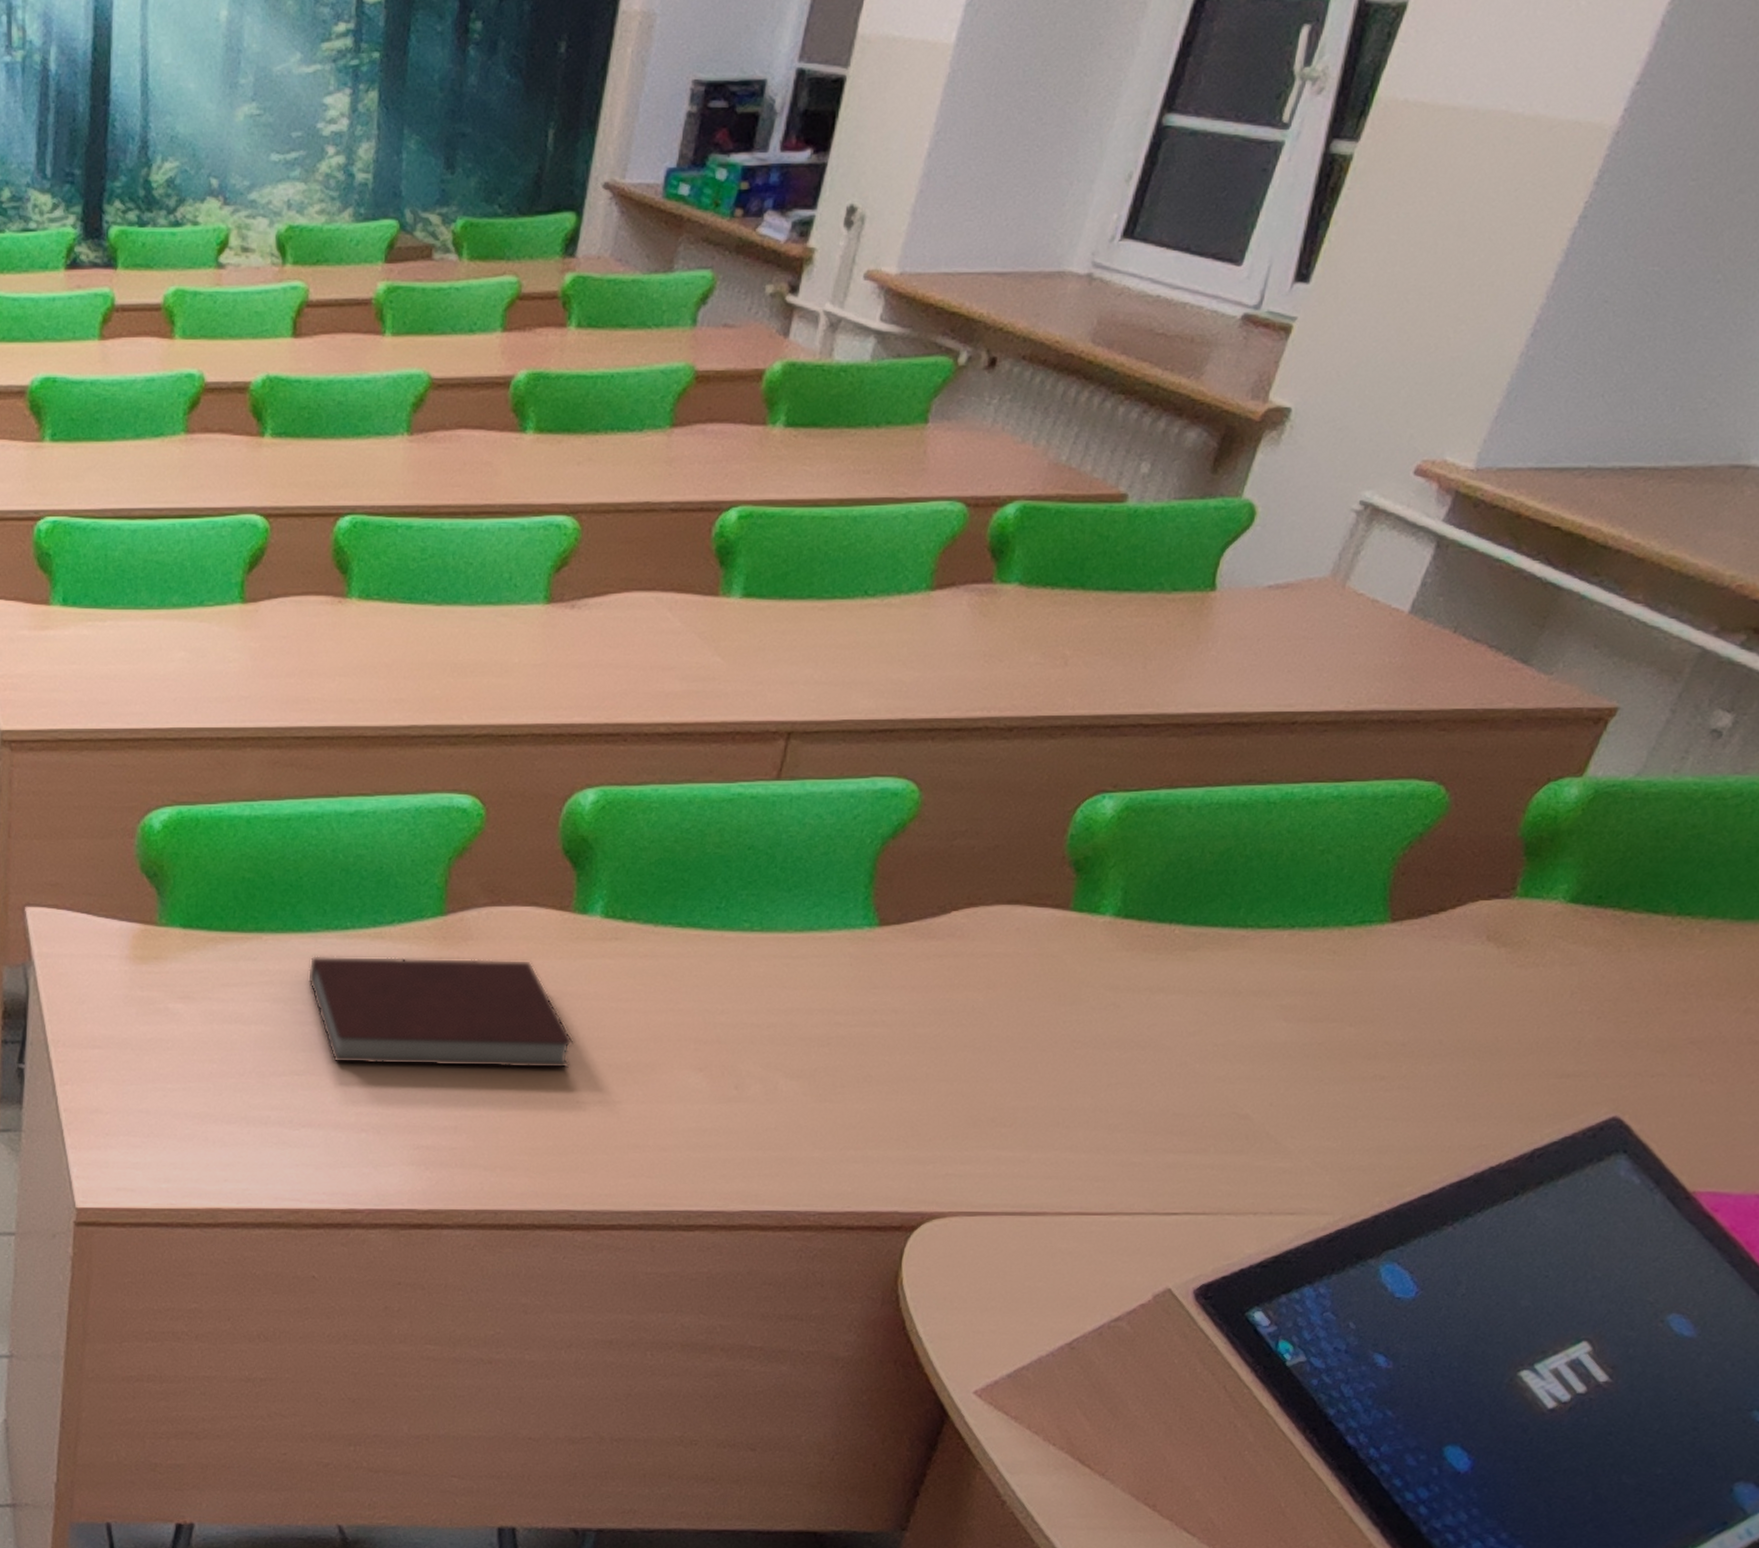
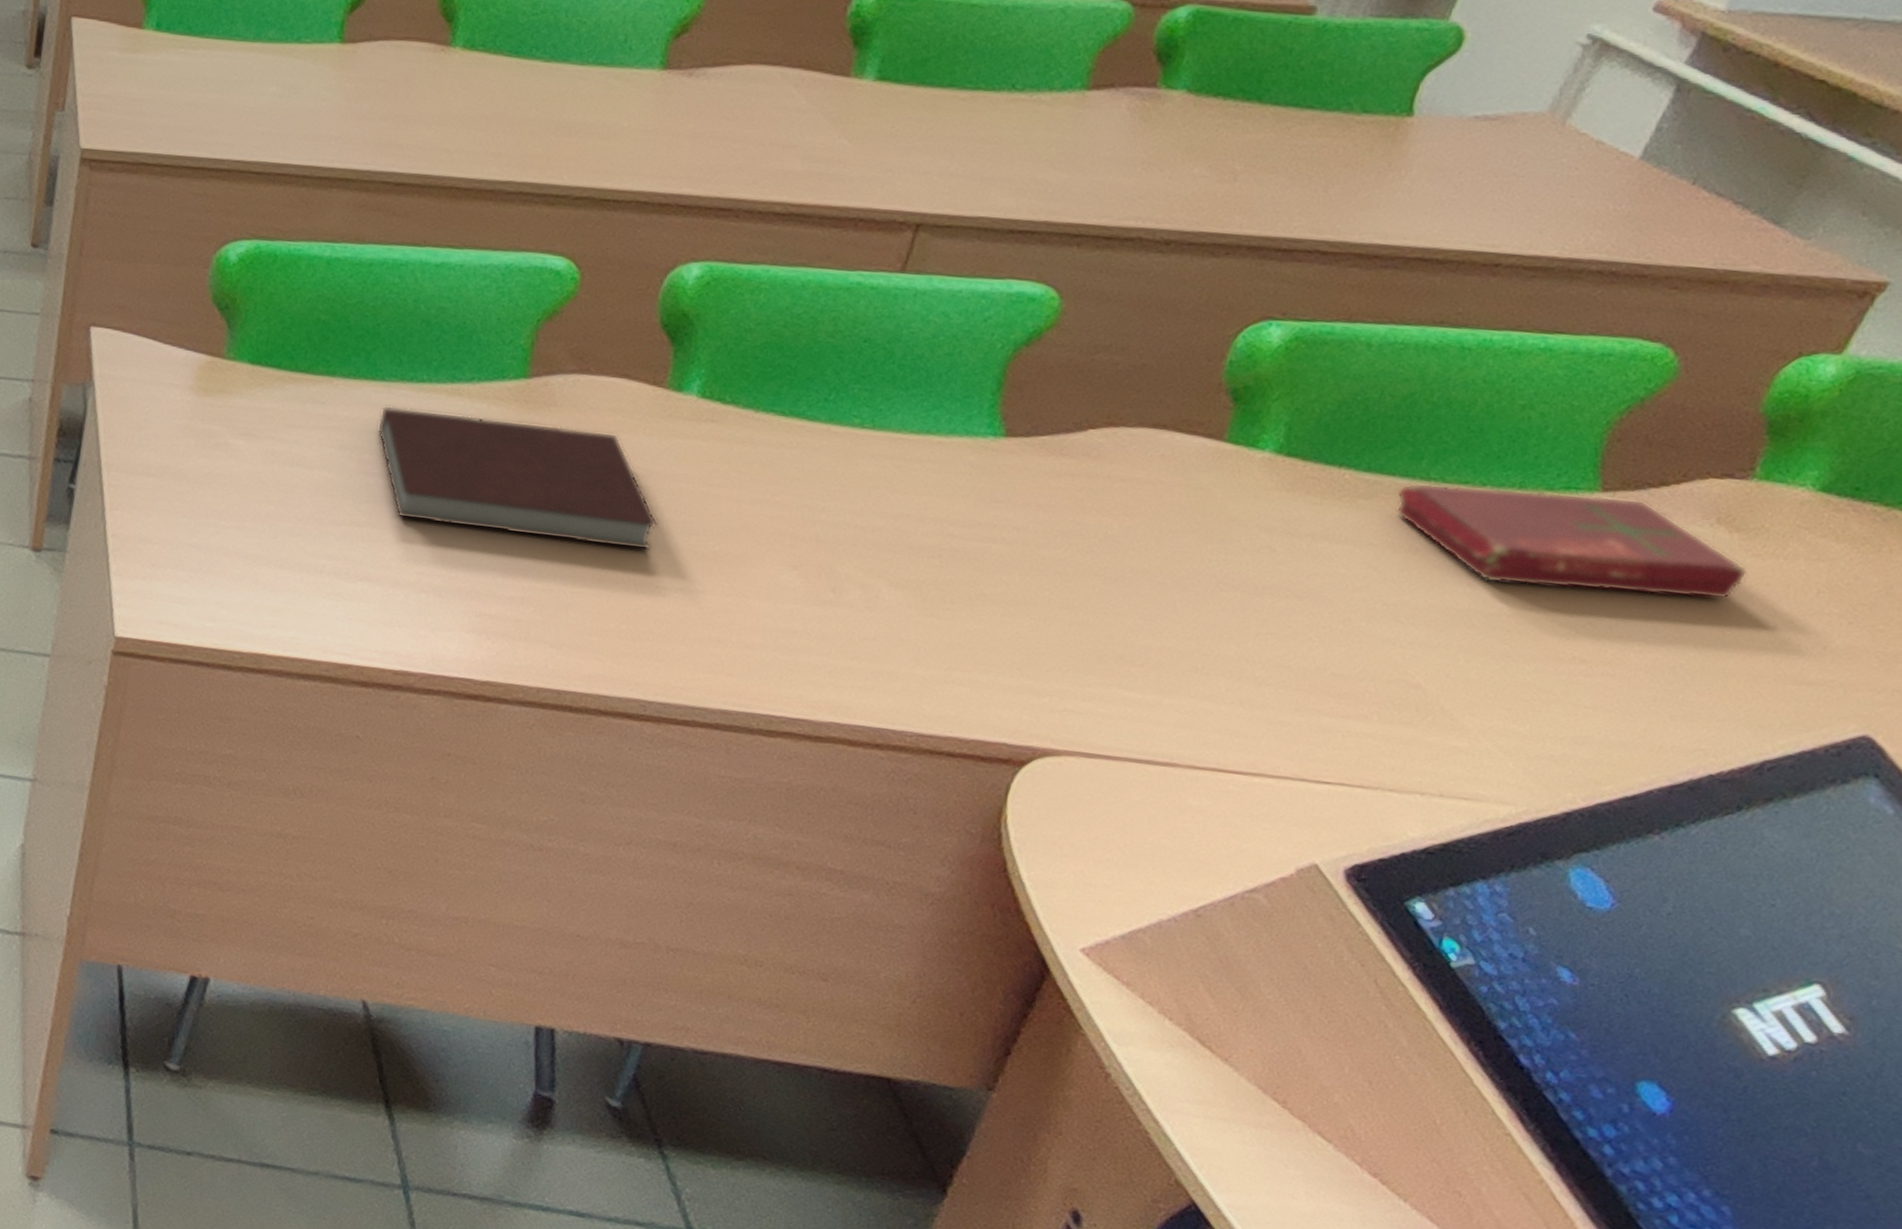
book: none [1219,926,1514,1016] -> present [1395,482,1748,600]

